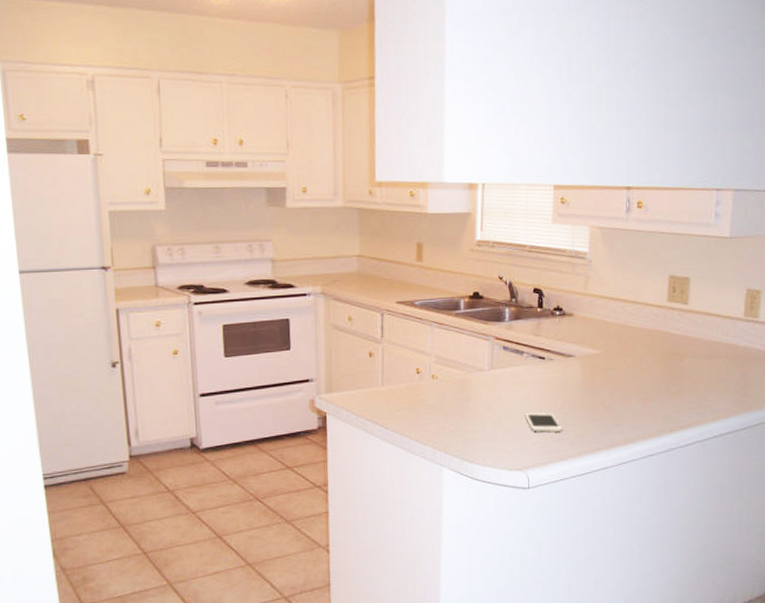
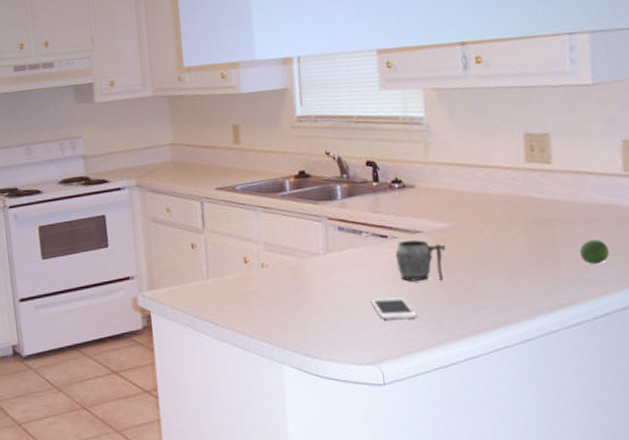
mug: none [550,362,593,400] -> present [395,239,446,281]
fruit: none [700,373,724,395] -> present [579,239,610,265]

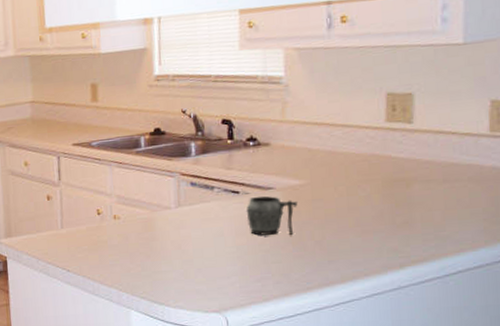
cell phone: present [370,297,417,319] -> none [218,250,264,271]
fruit: present [579,239,610,265] -> none [435,199,468,224]

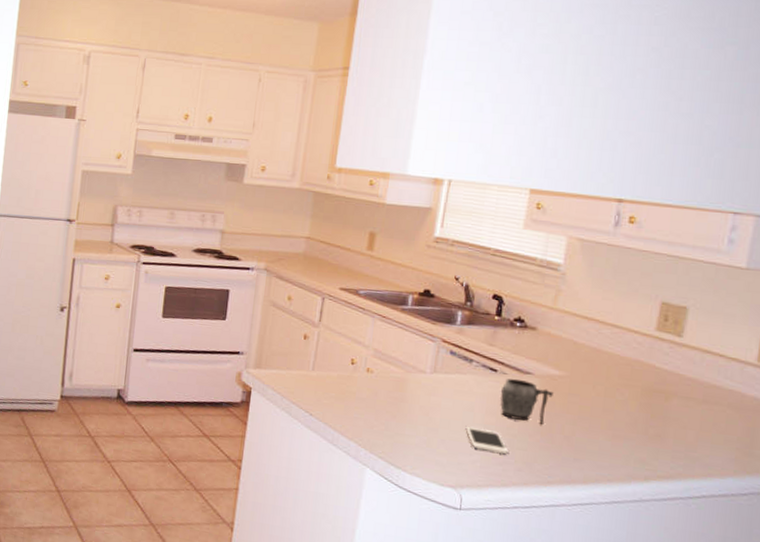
cell phone: none [218,250,264,271] -> present [465,426,508,454]

